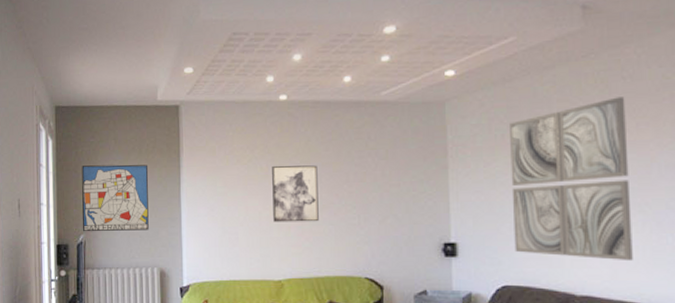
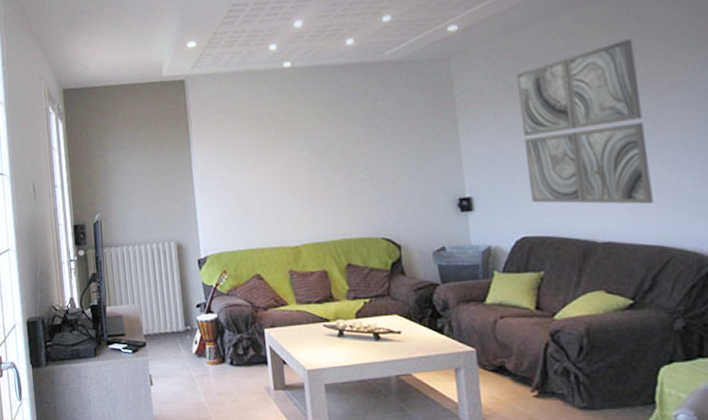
wall art: present [82,164,149,232] -> none [93,140,163,211]
wall art: present [272,165,319,222] -> none [281,129,332,189]

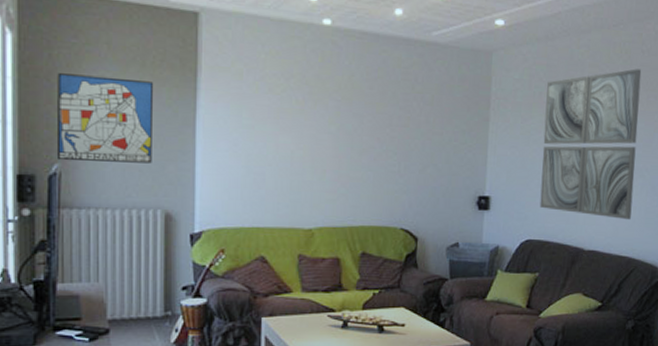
wall art: none [93,140,163,211] -> present [56,73,154,164]

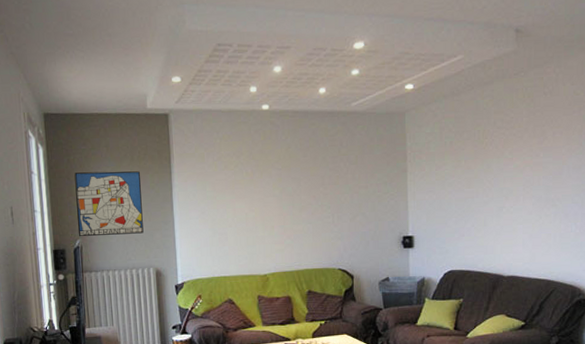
wall art: present [539,69,642,220] -> none [457,109,547,247]

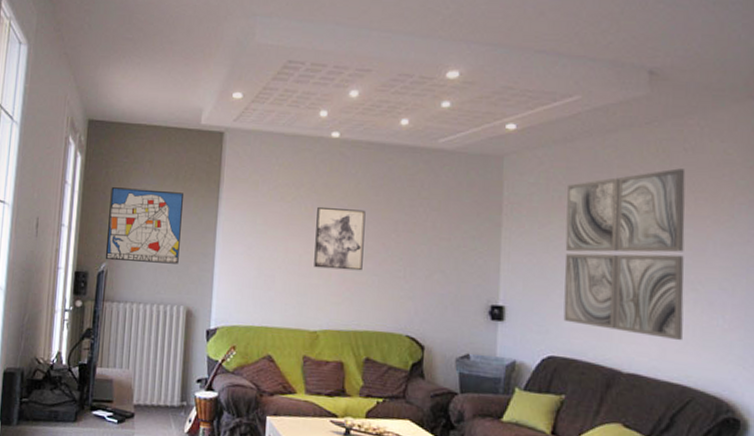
wall art: none [256,170,299,223] -> present [314,206,366,271]
wall art: none [457,109,547,247] -> present [563,168,686,341]

